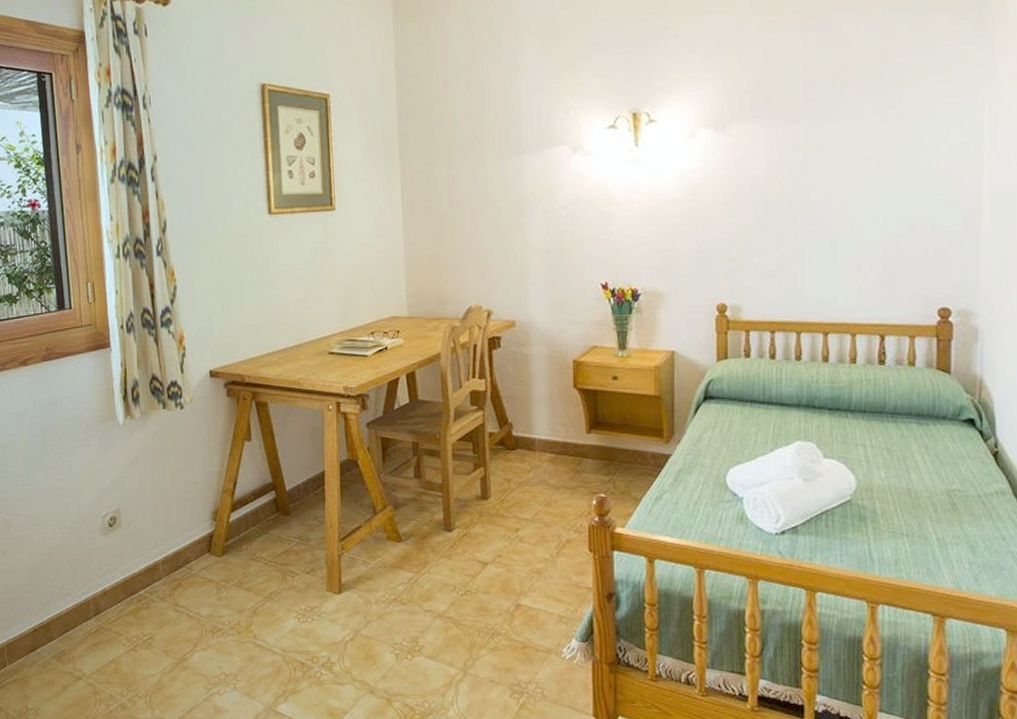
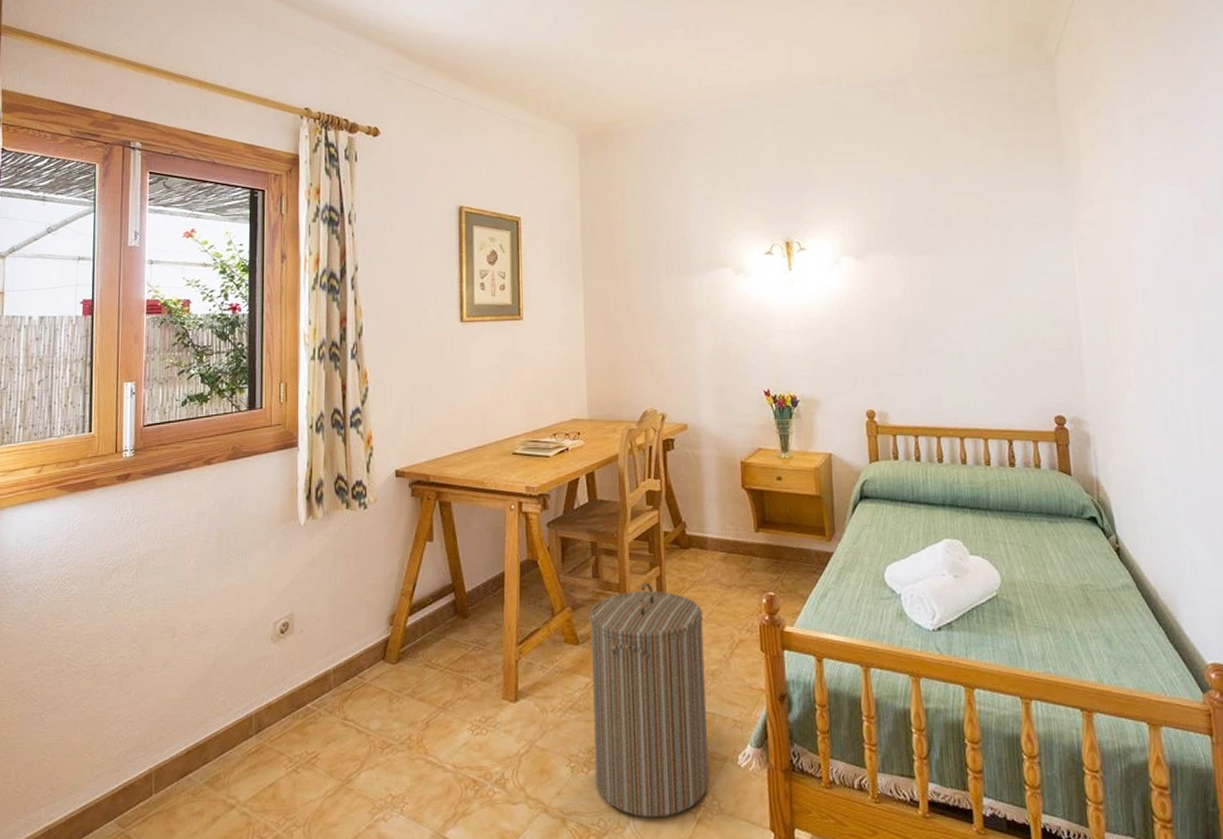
laundry hamper: none [411,482,533,701] -> present [589,582,709,817]

